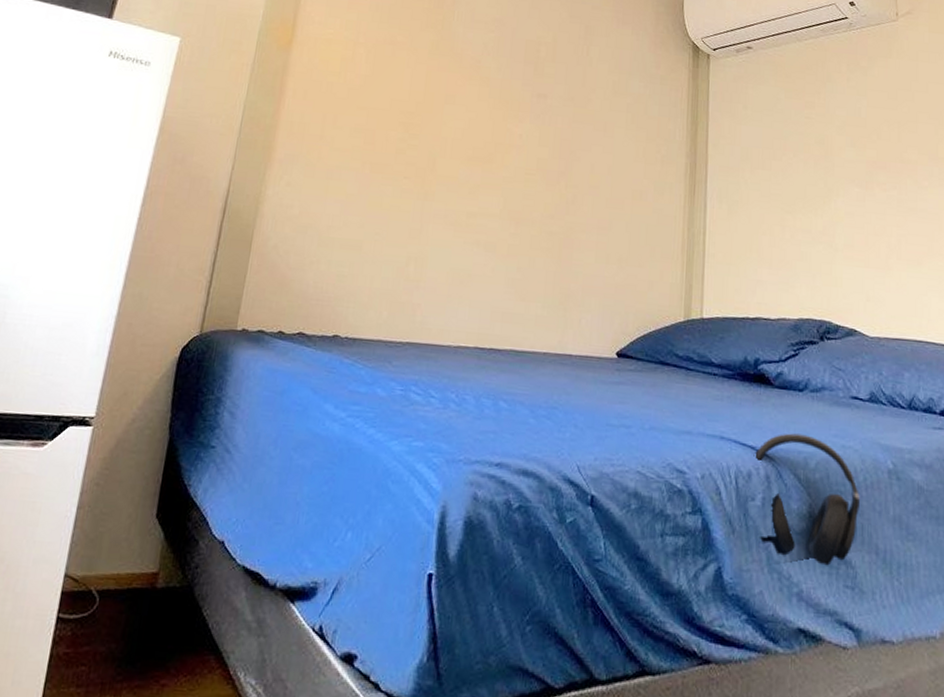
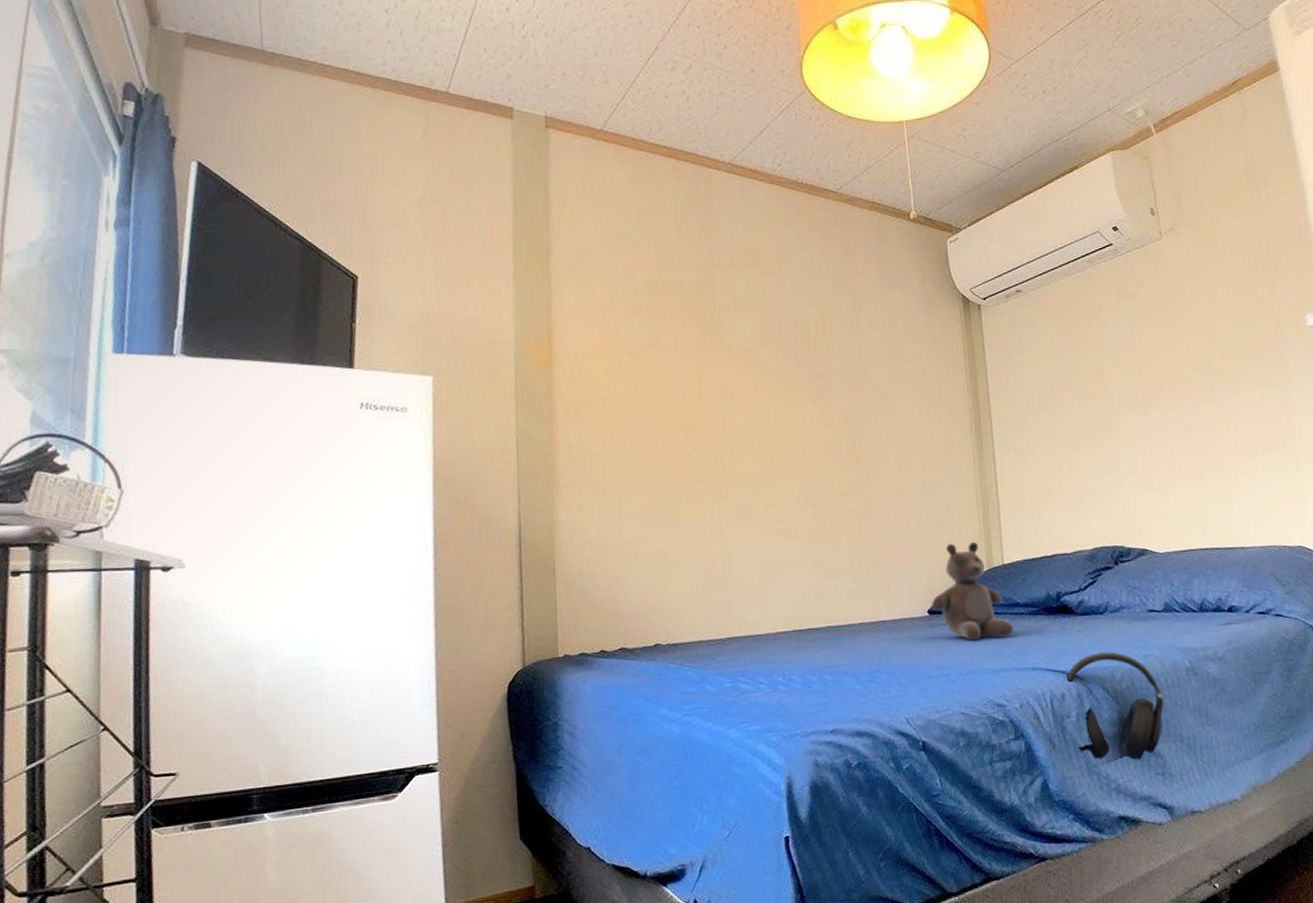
stuffed animal: none [620,286,705,398] -> present [931,541,1014,641]

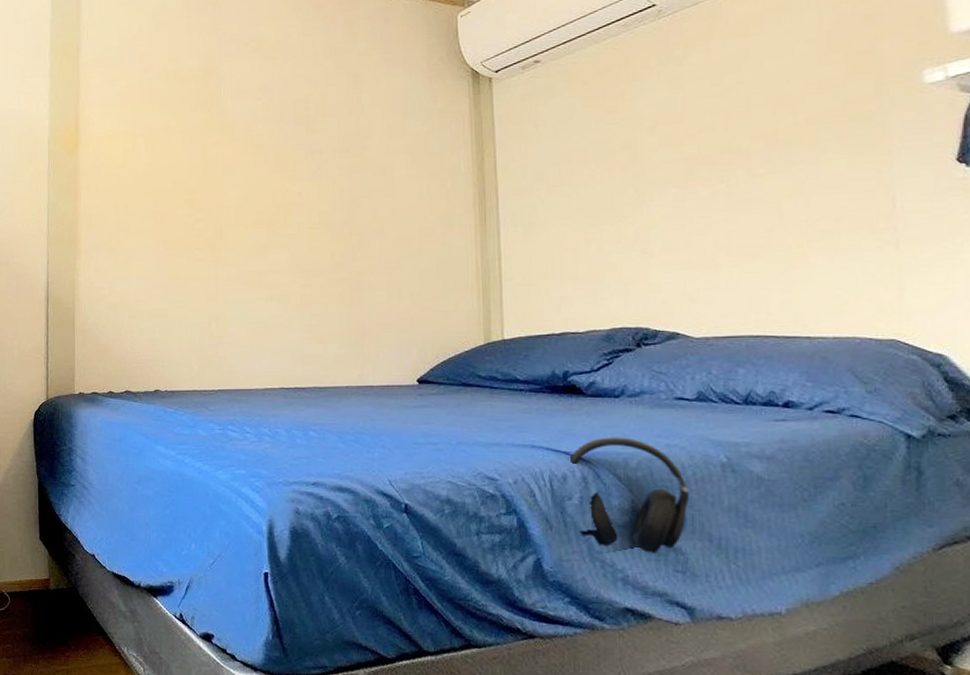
stuffed animal: present [931,541,1014,641] -> none [421,315,511,413]

